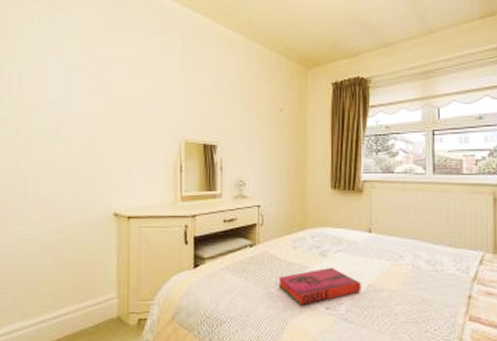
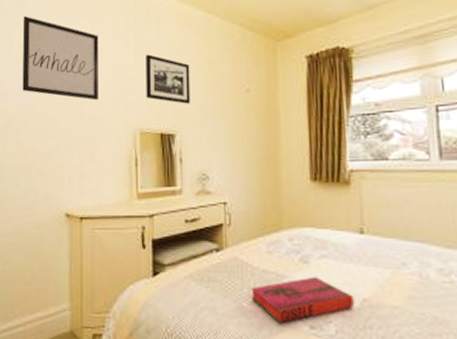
wall art: none [72,28,148,112] -> present [22,16,99,101]
picture frame: none [191,72,231,119] -> present [146,54,190,104]

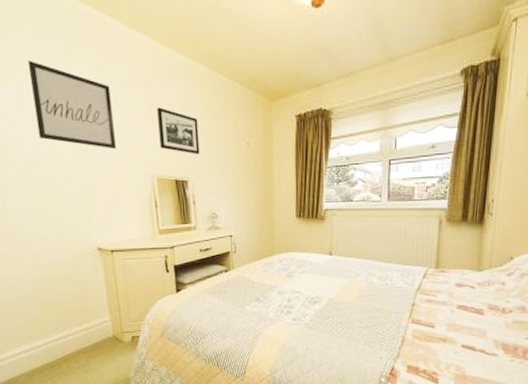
hardback book: present [251,276,354,323] -> none [252,286,323,318]

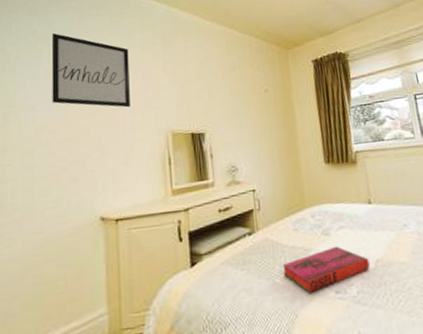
picture frame: present [157,107,200,155] -> none [174,64,217,106]
hardback book: none [252,286,323,318] -> present [282,246,370,293]

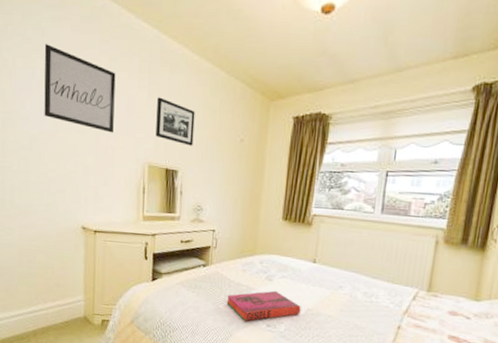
picture frame: none [174,64,217,106] -> present [155,97,195,146]

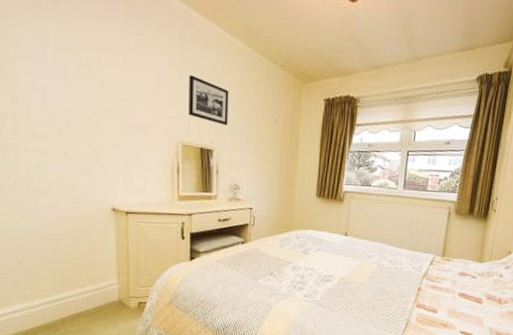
wall art: present [44,44,116,133] -> none [59,11,143,111]
hardback book: present [226,290,301,322] -> none [265,263,335,294]

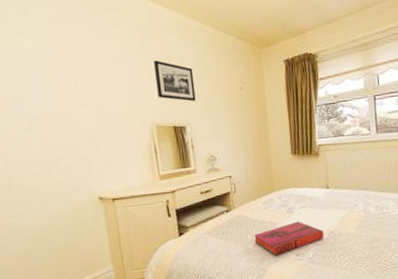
hardback book: none [265,263,335,294] -> present [254,221,324,256]

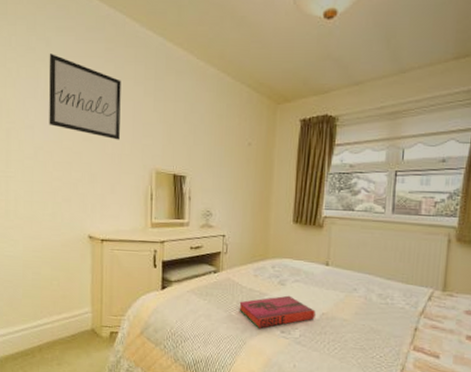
wall art: none [29,24,115,102] -> present [49,54,121,140]
picture frame: present [154,60,196,102] -> none [162,103,202,151]

